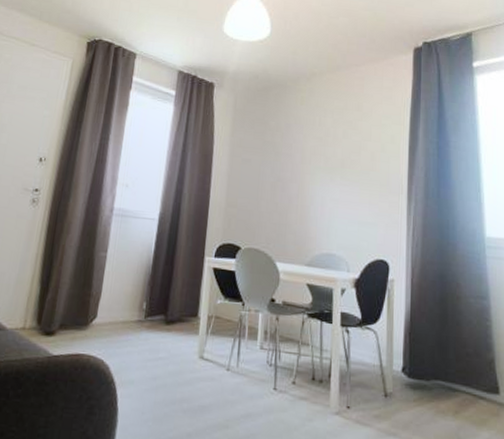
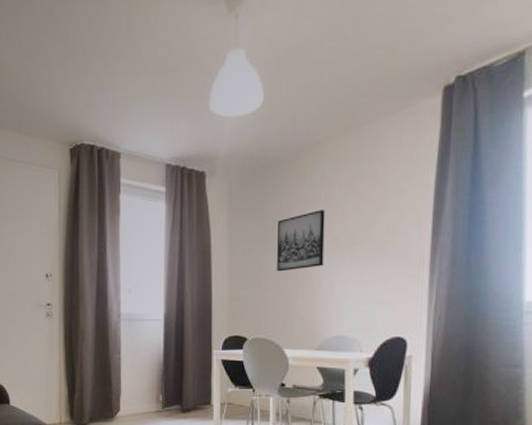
wall art: none [273,132,319,185] -> present [277,210,326,272]

